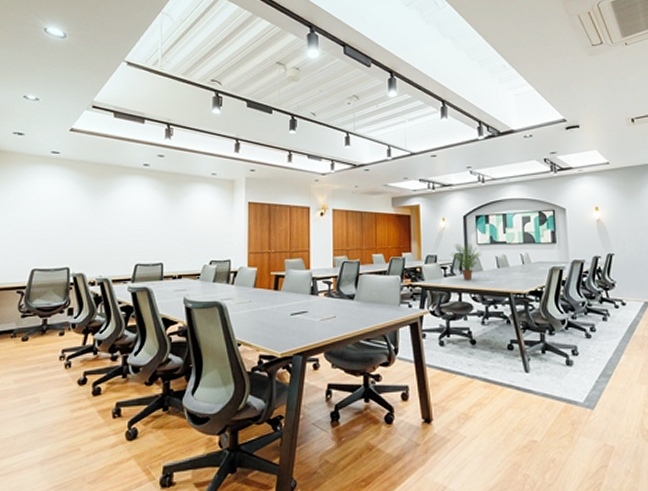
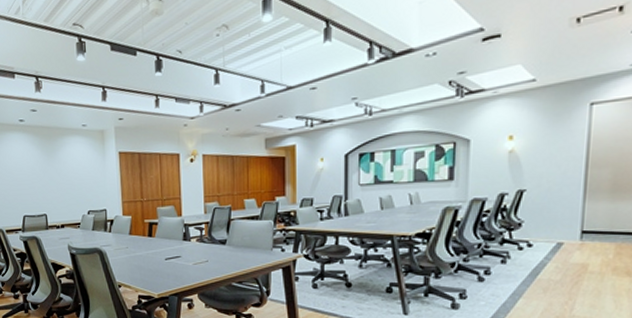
potted plant: present [450,243,481,280] -> none [328,184,363,223]

